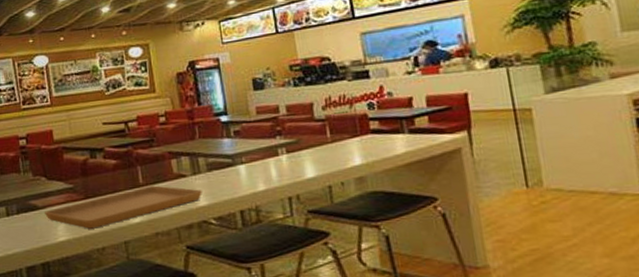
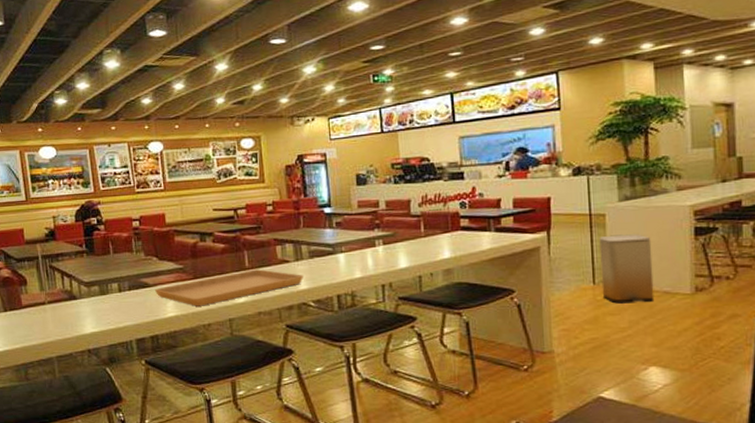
pedal bin: none [527,128,599,209] -> present [599,234,654,304]

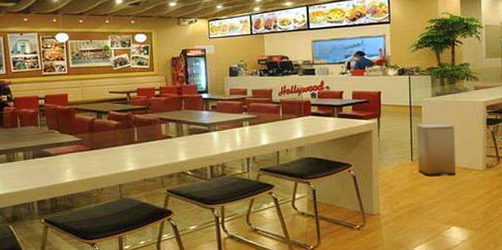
tray: present [154,269,303,306] -> none [55,143,183,173]

